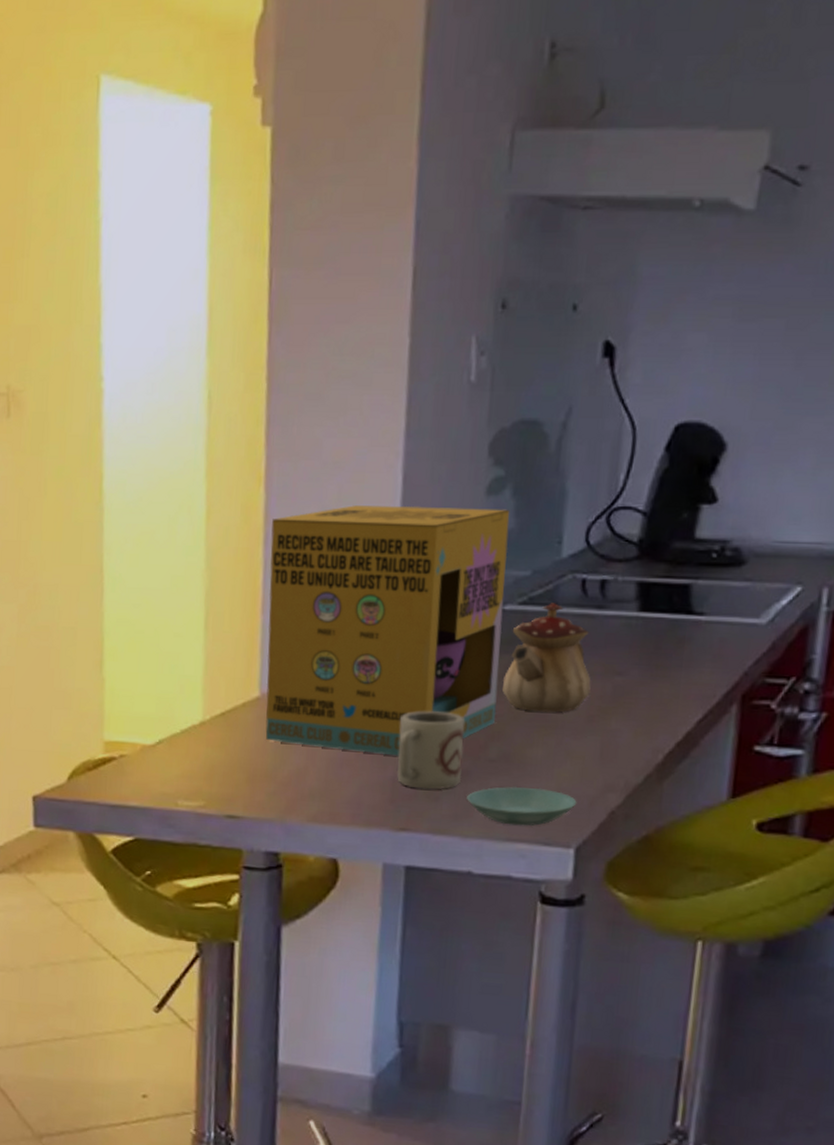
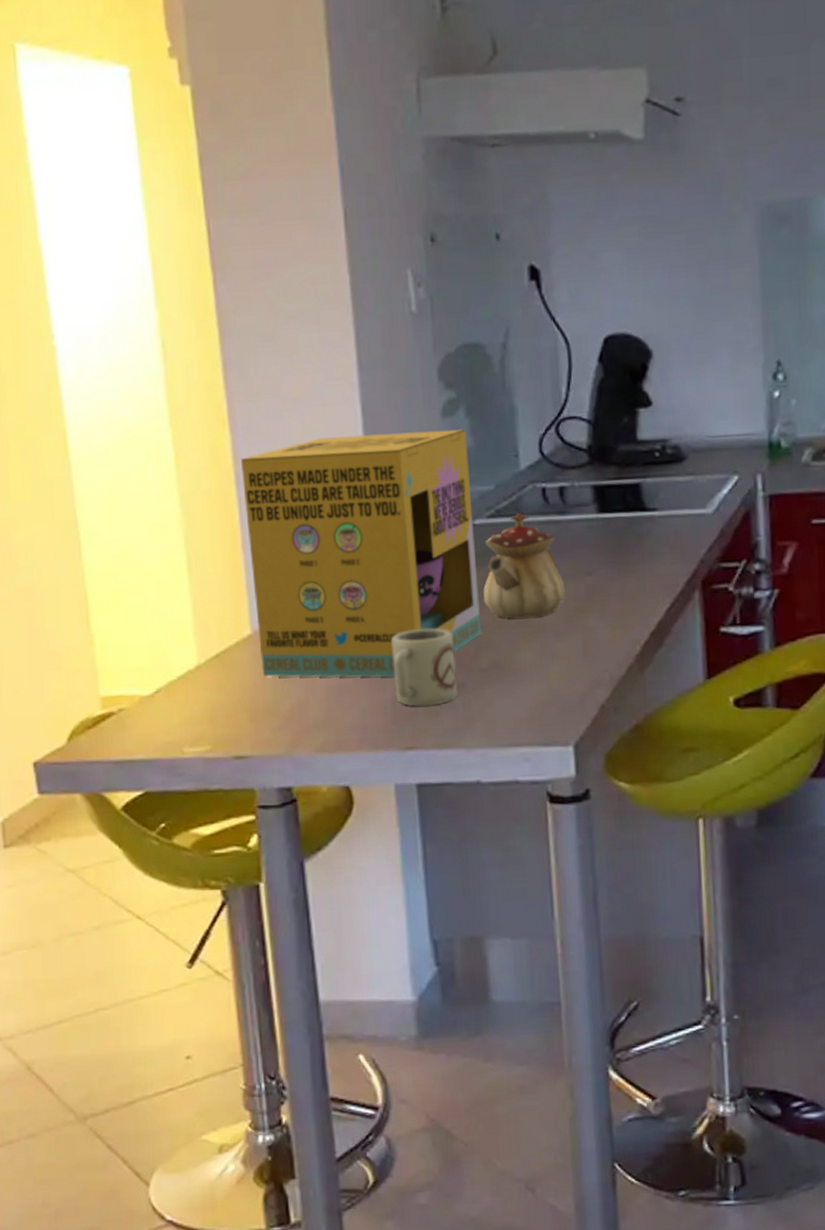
saucer: present [467,786,577,826] -> none [465,691,569,731]

